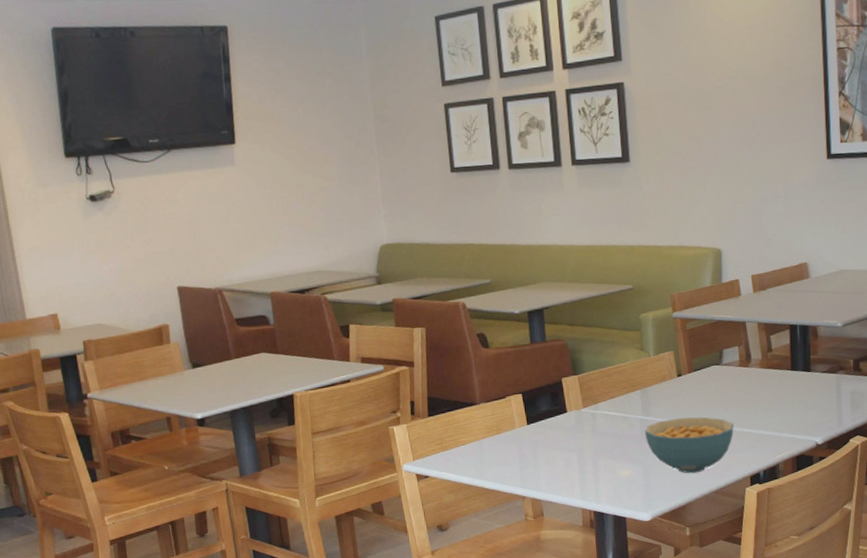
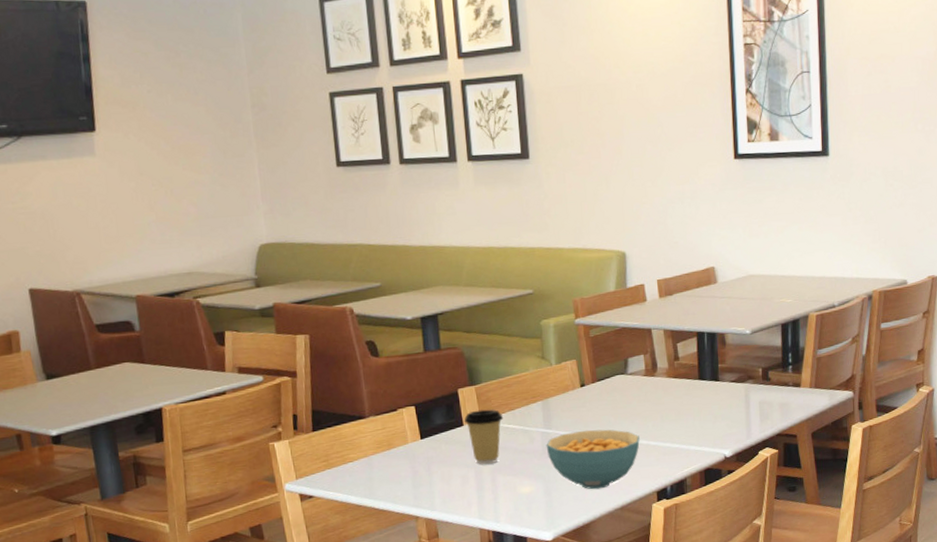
coffee cup: none [567,397,605,449] -> present [463,409,504,465]

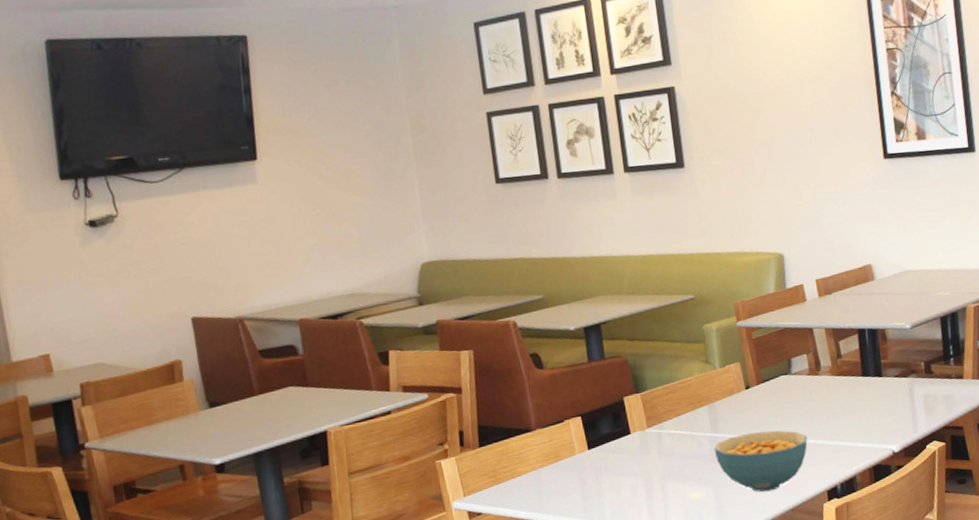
coffee cup: present [463,409,504,465] -> none [630,416,671,472]

